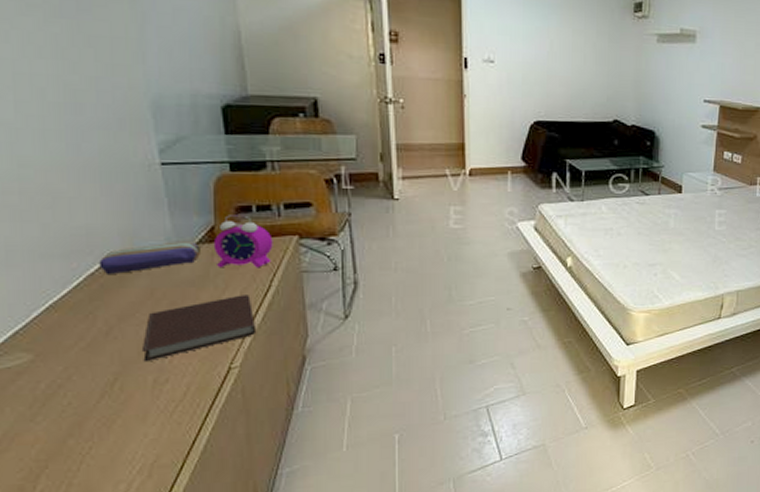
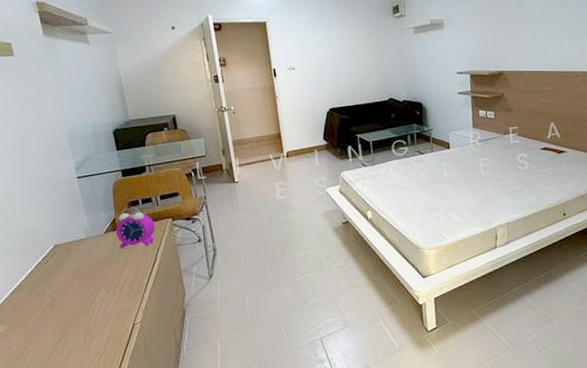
pencil case: present [99,242,200,276] -> none [43,232,108,263]
notebook: present [143,295,257,362] -> none [75,267,150,325]

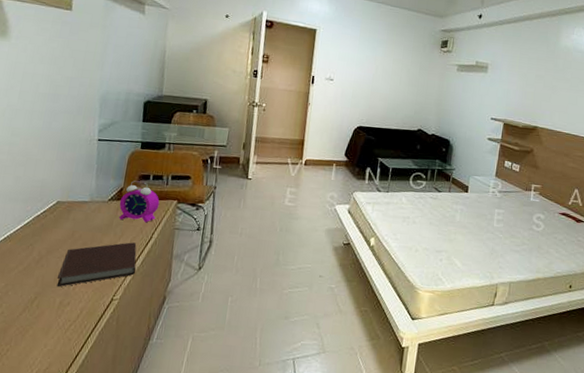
notebook: none [75,267,150,325] -> present [56,242,137,287]

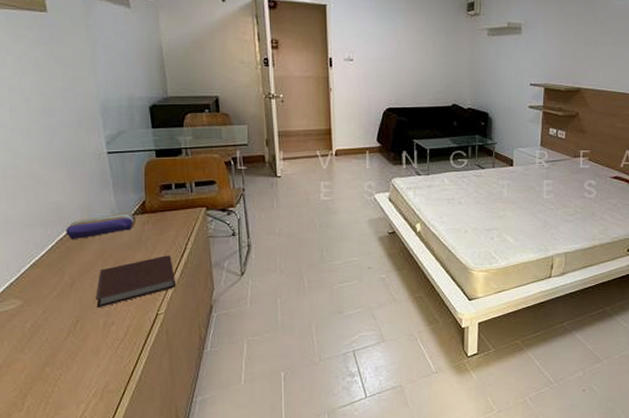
pencil case: none [44,197,111,218] -> present [66,213,135,240]
alarm clock: present [119,181,160,223] -> none [144,192,187,234]

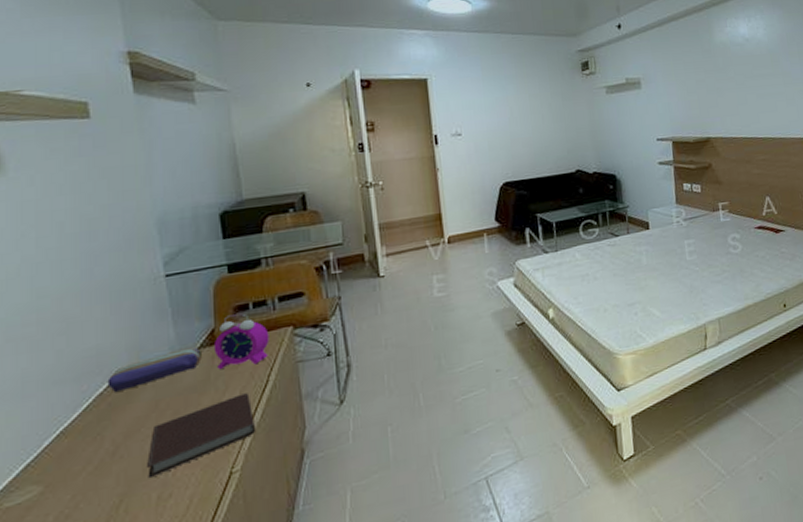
alarm clock: none [144,192,187,234] -> present [213,314,269,370]

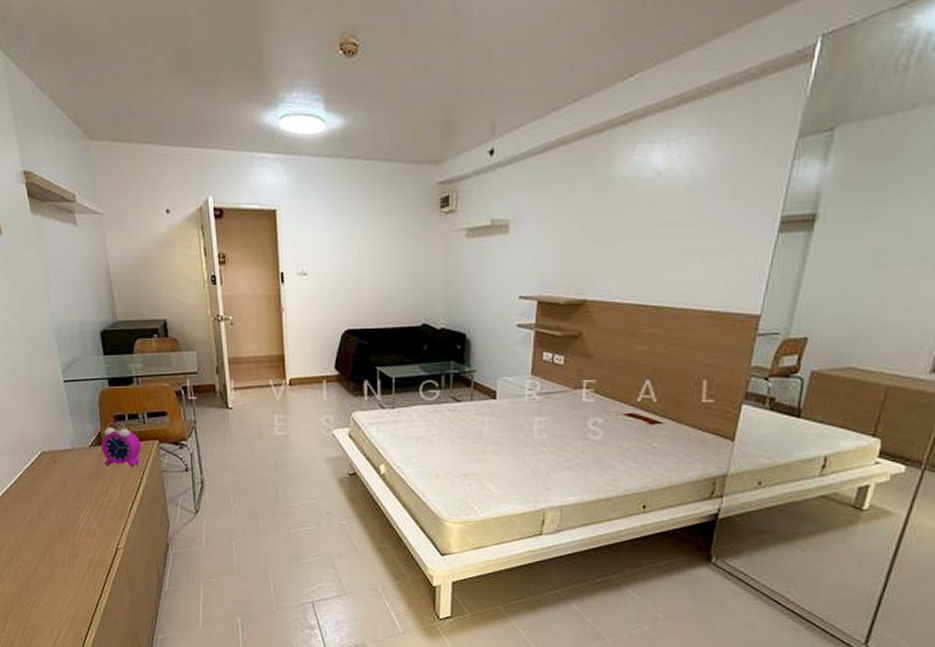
pencil case: present [107,347,202,393] -> none [31,444,93,470]
notebook: present [147,393,256,479] -> none [61,489,134,539]

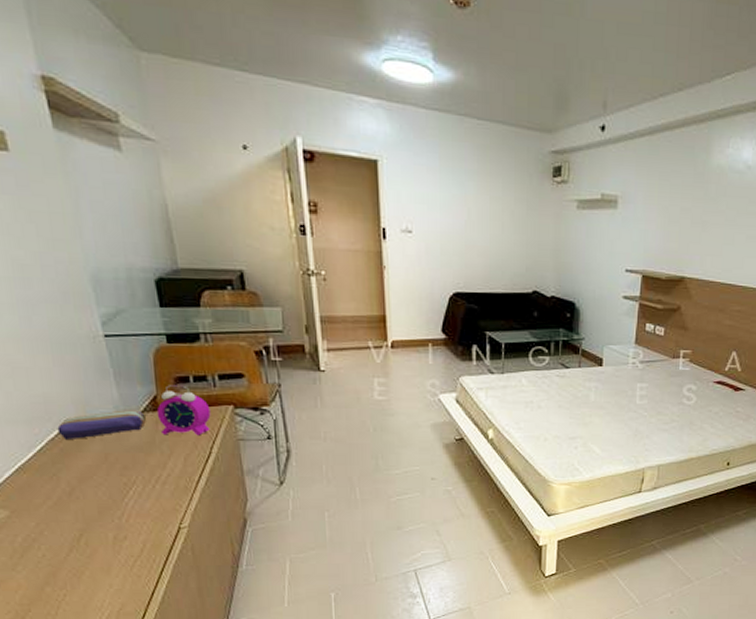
pencil case: none [31,444,93,470] -> present [57,410,146,441]

